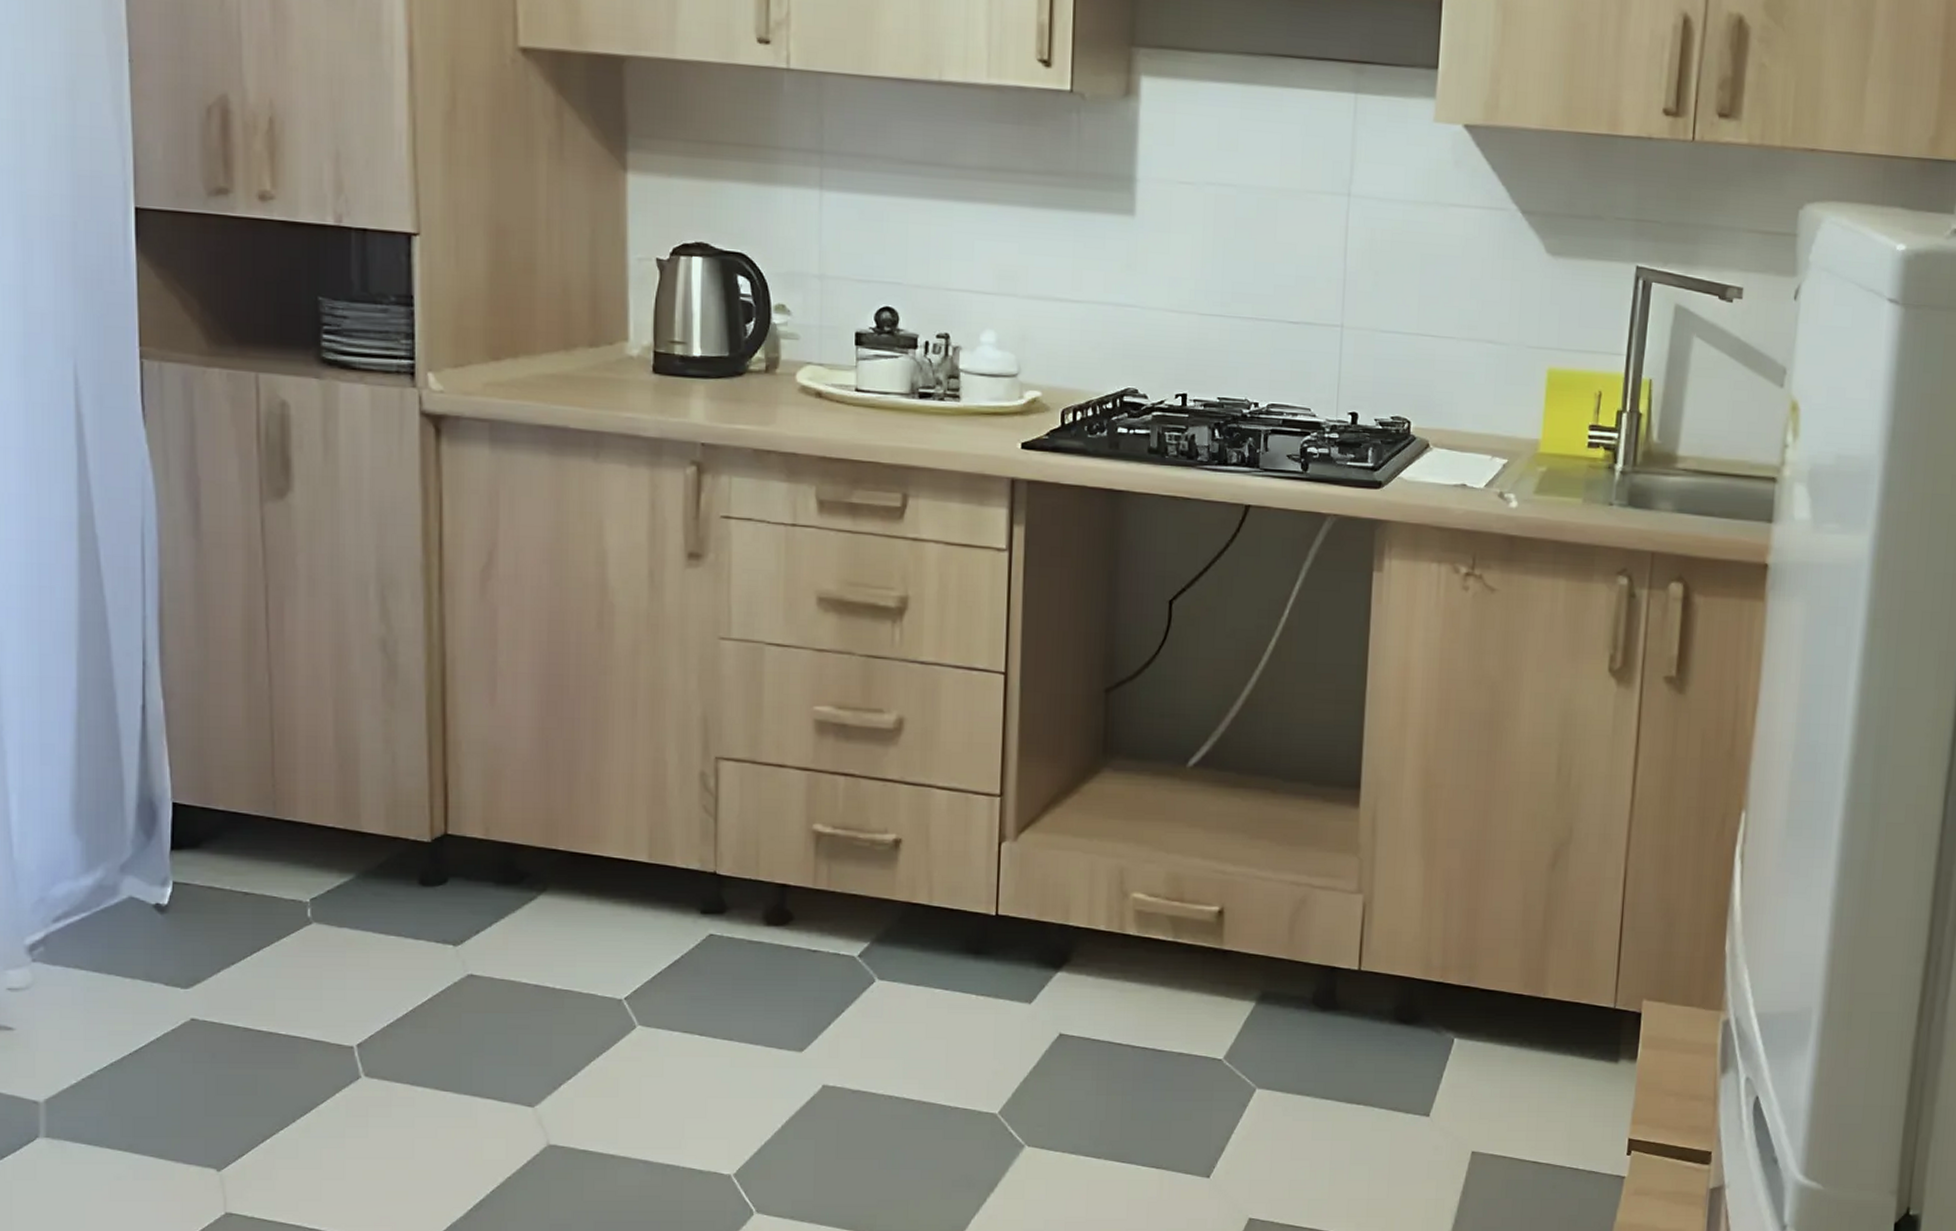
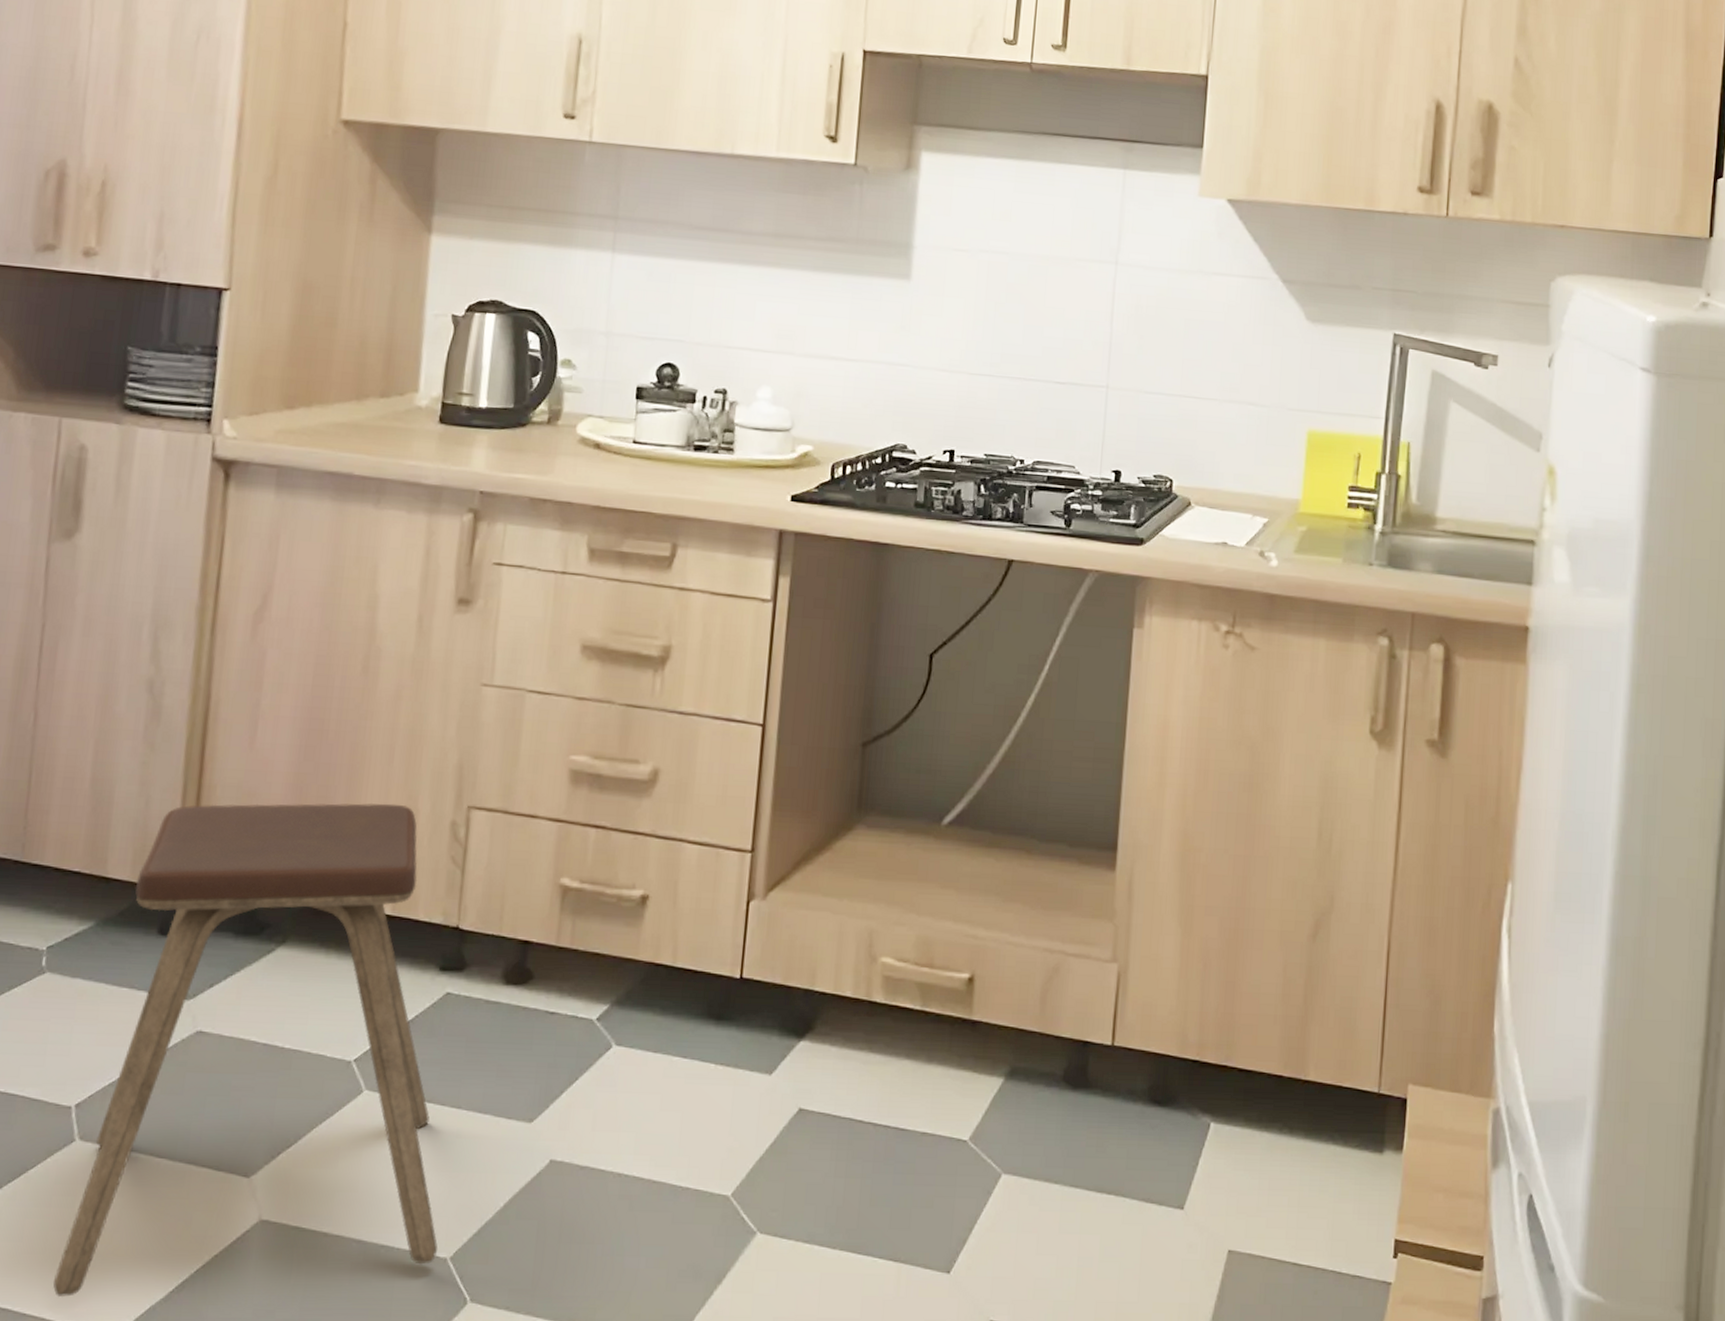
music stool: none [356,756,721,1217] -> present [53,803,438,1297]

